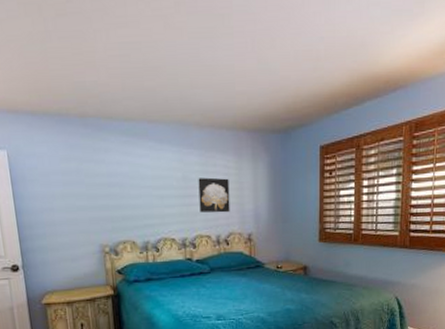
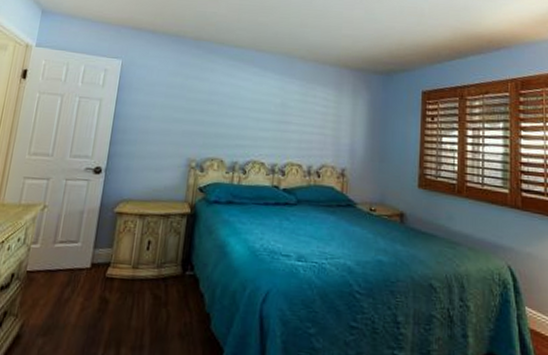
wall art: present [198,177,230,213] -> none [294,106,327,144]

